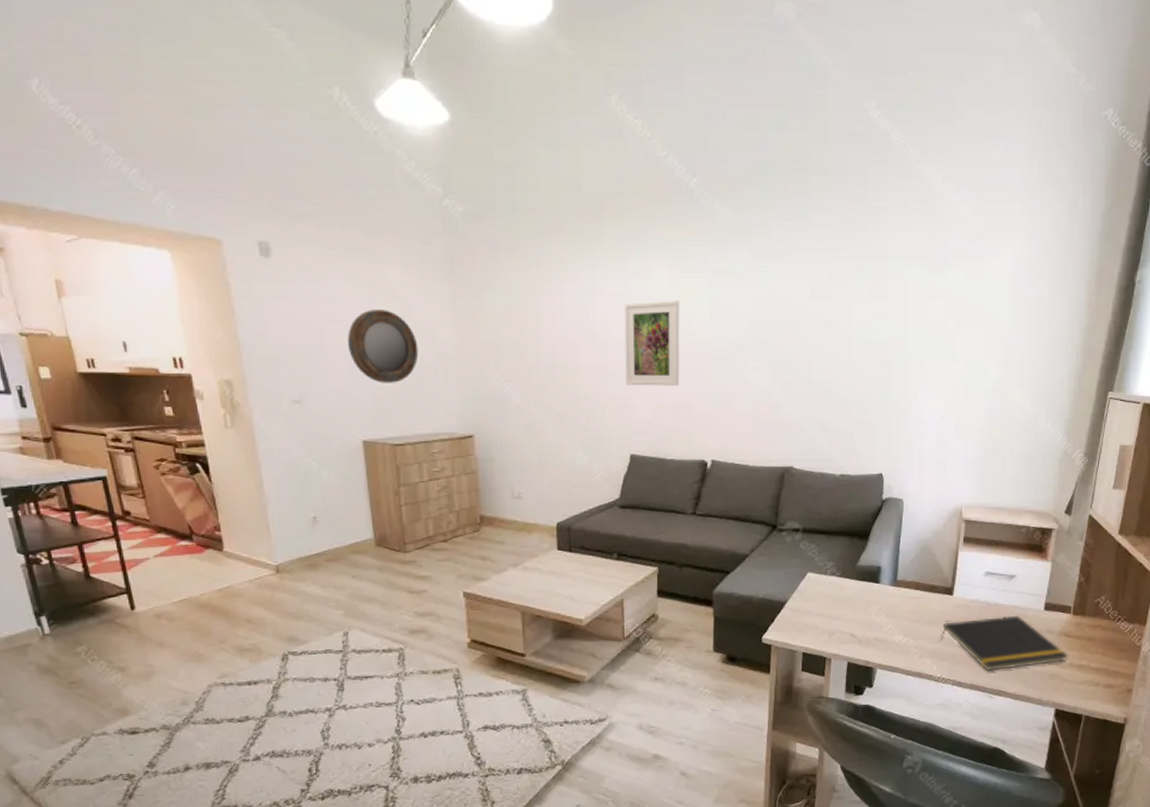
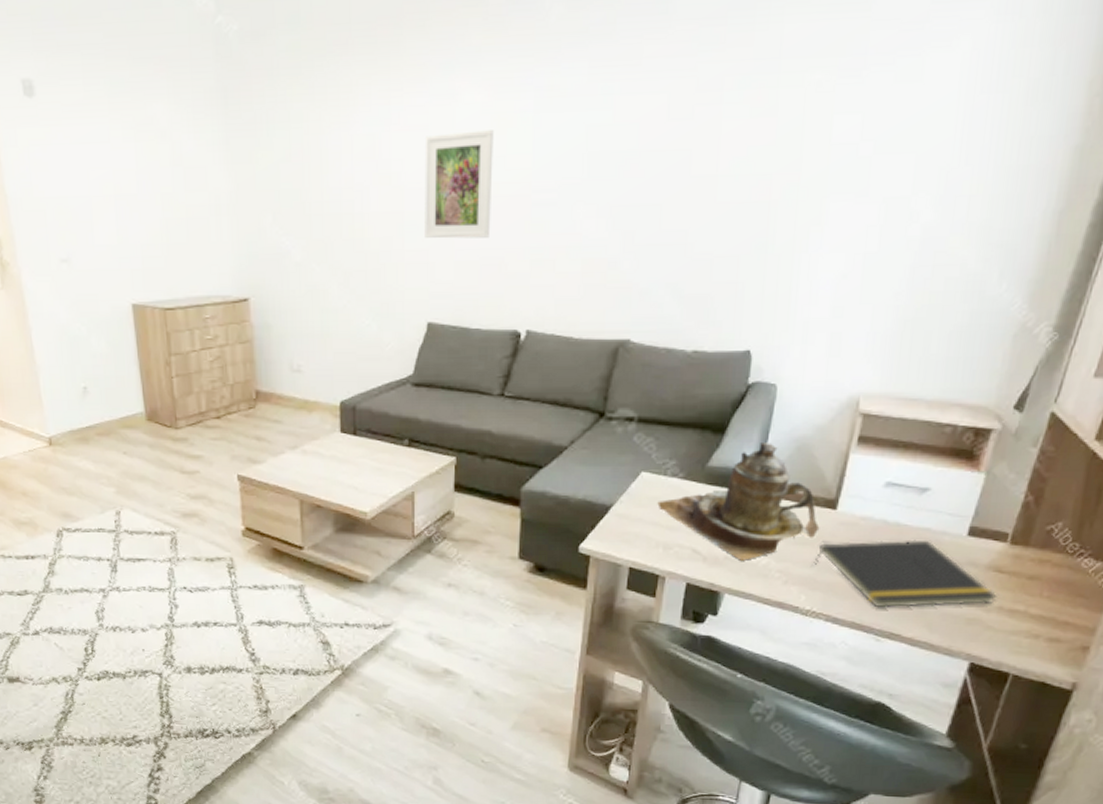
home mirror: present [348,310,419,383] -> none [115,153,190,239]
teapot: none [821,545,942,641] -> present [657,443,820,561]

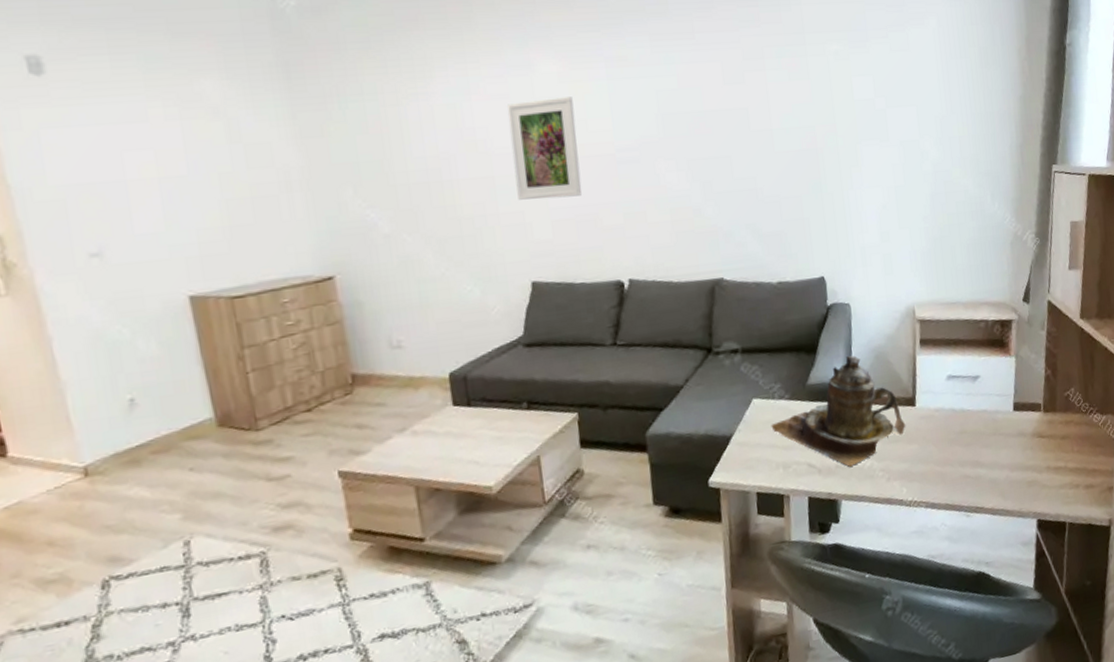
notepad: present [814,539,997,608] -> none [907,419,1044,488]

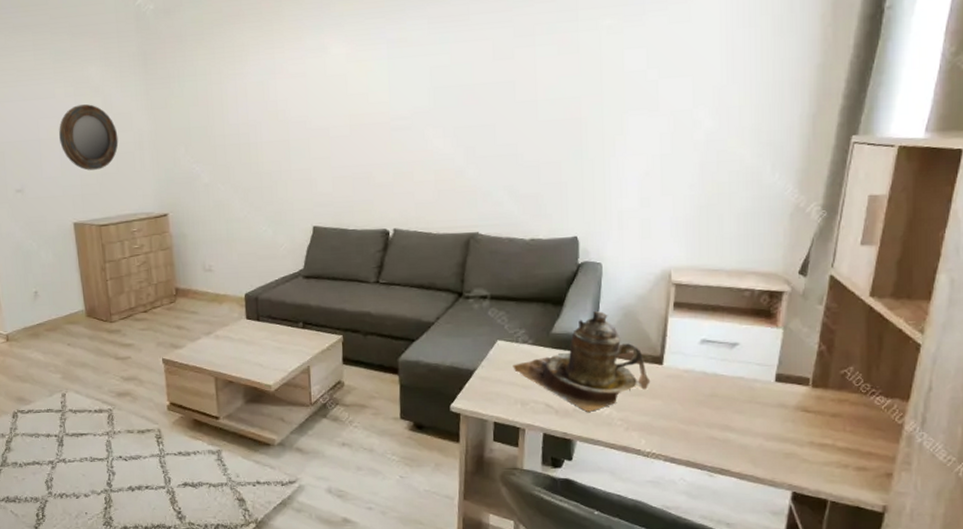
home mirror: none [157,131,254,222] -> present [59,104,119,171]
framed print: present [507,97,582,200] -> none [303,74,360,160]

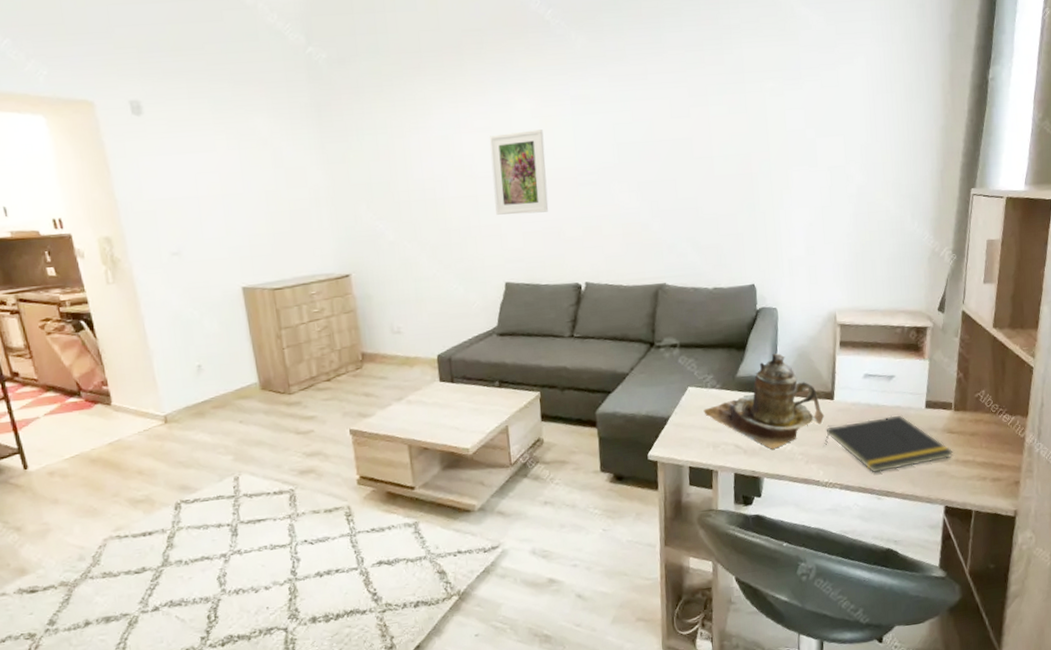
home mirror: present [59,104,119,171] -> none [221,158,292,230]
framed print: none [303,74,360,160] -> present [489,129,549,215]
notepad: none [649,387,808,448] -> present [824,415,953,473]

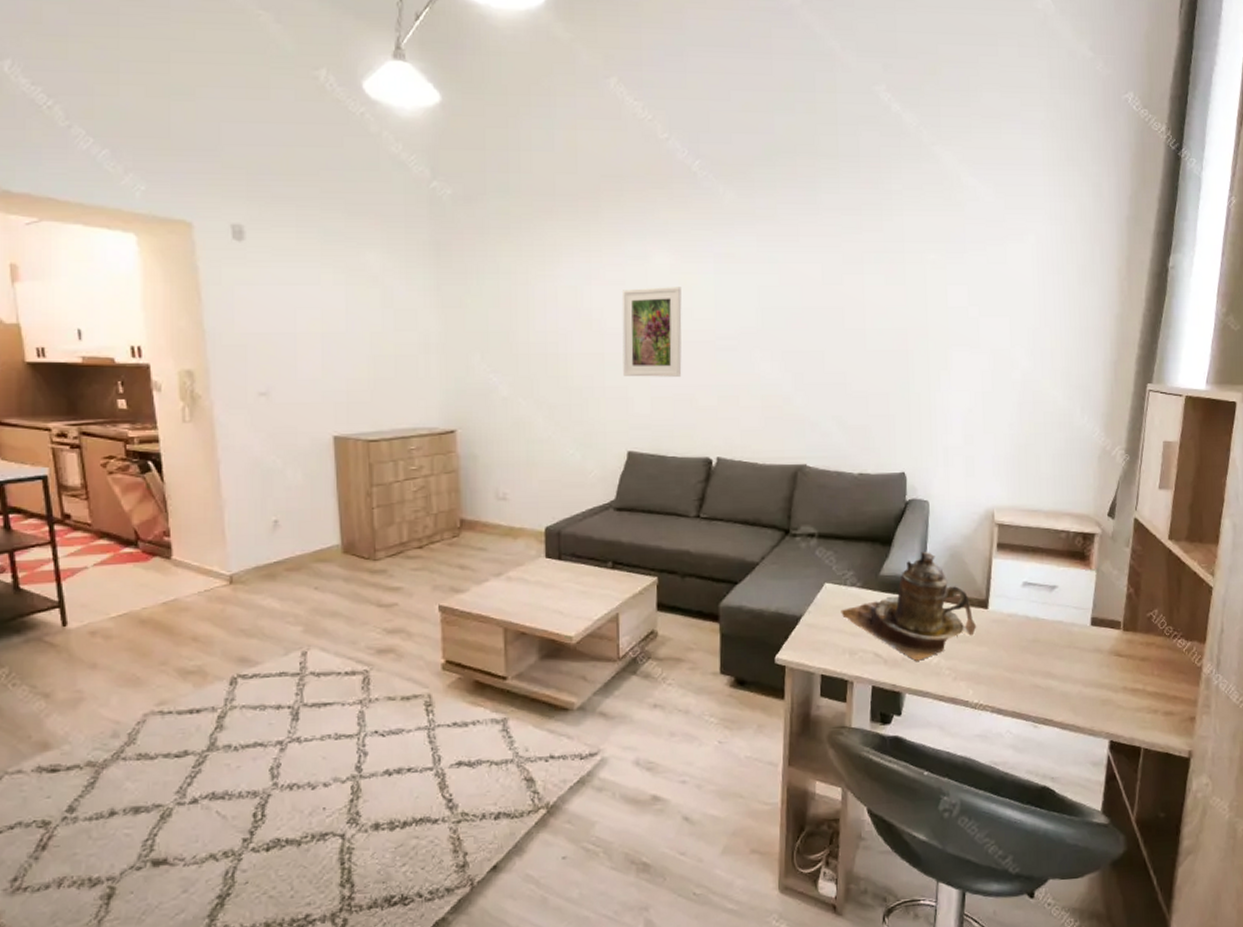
notepad: present [824,415,953,473] -> none [976,631,1121,697]

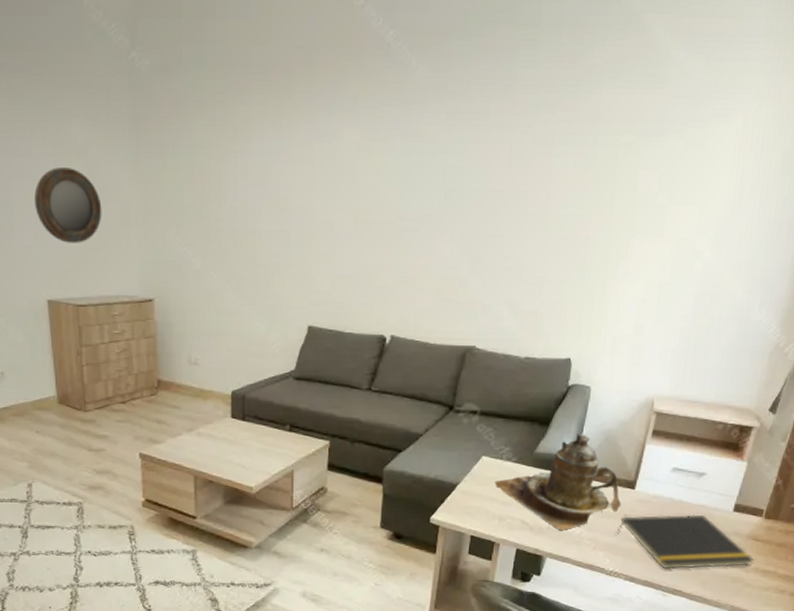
home mirror: none [323,296,399,374] -> present [34,167,102,243]
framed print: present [621,287,682,377] -> none [307,165,367,256]
notepad: none [976,631,1121,697] -> present [616,514,755,570]

